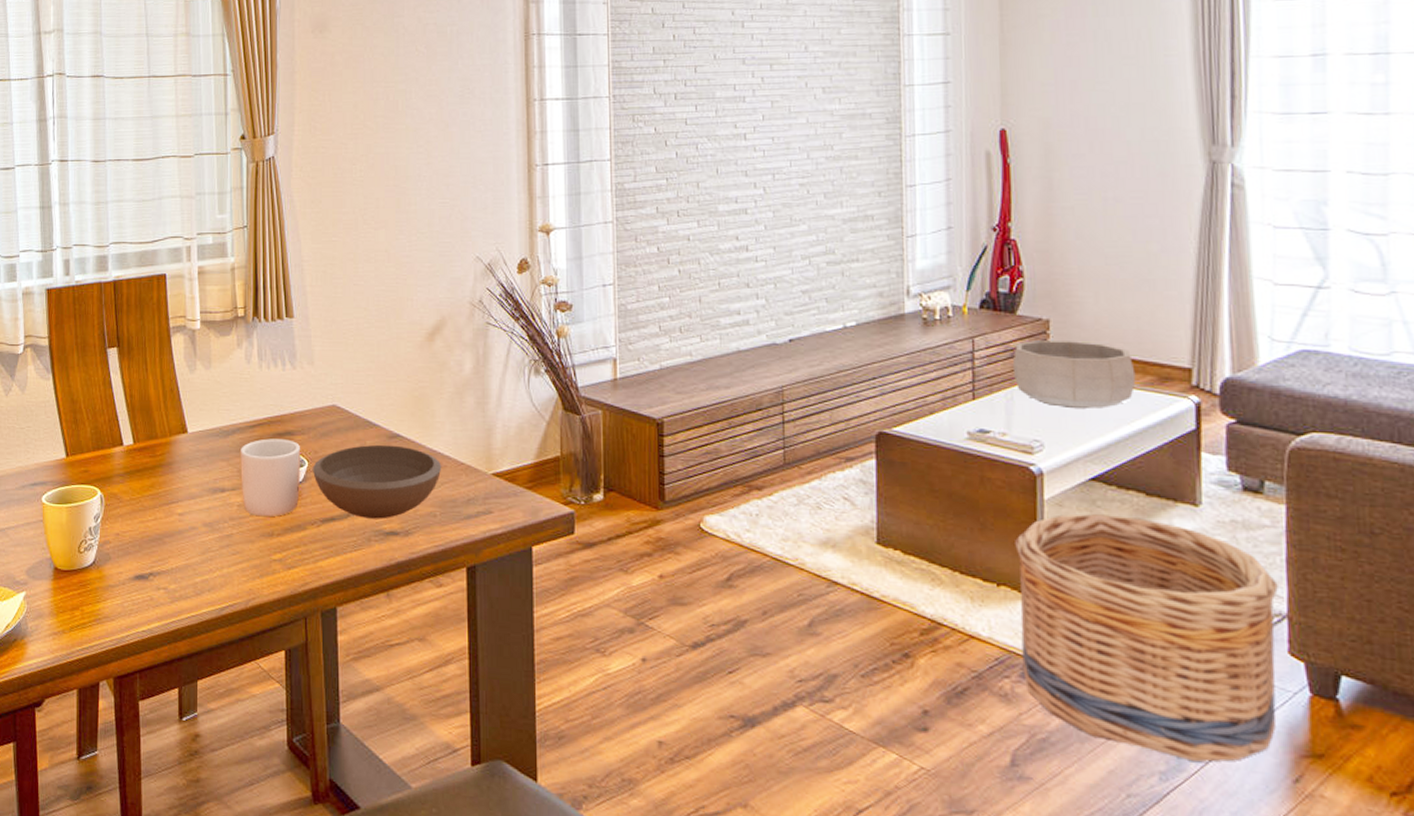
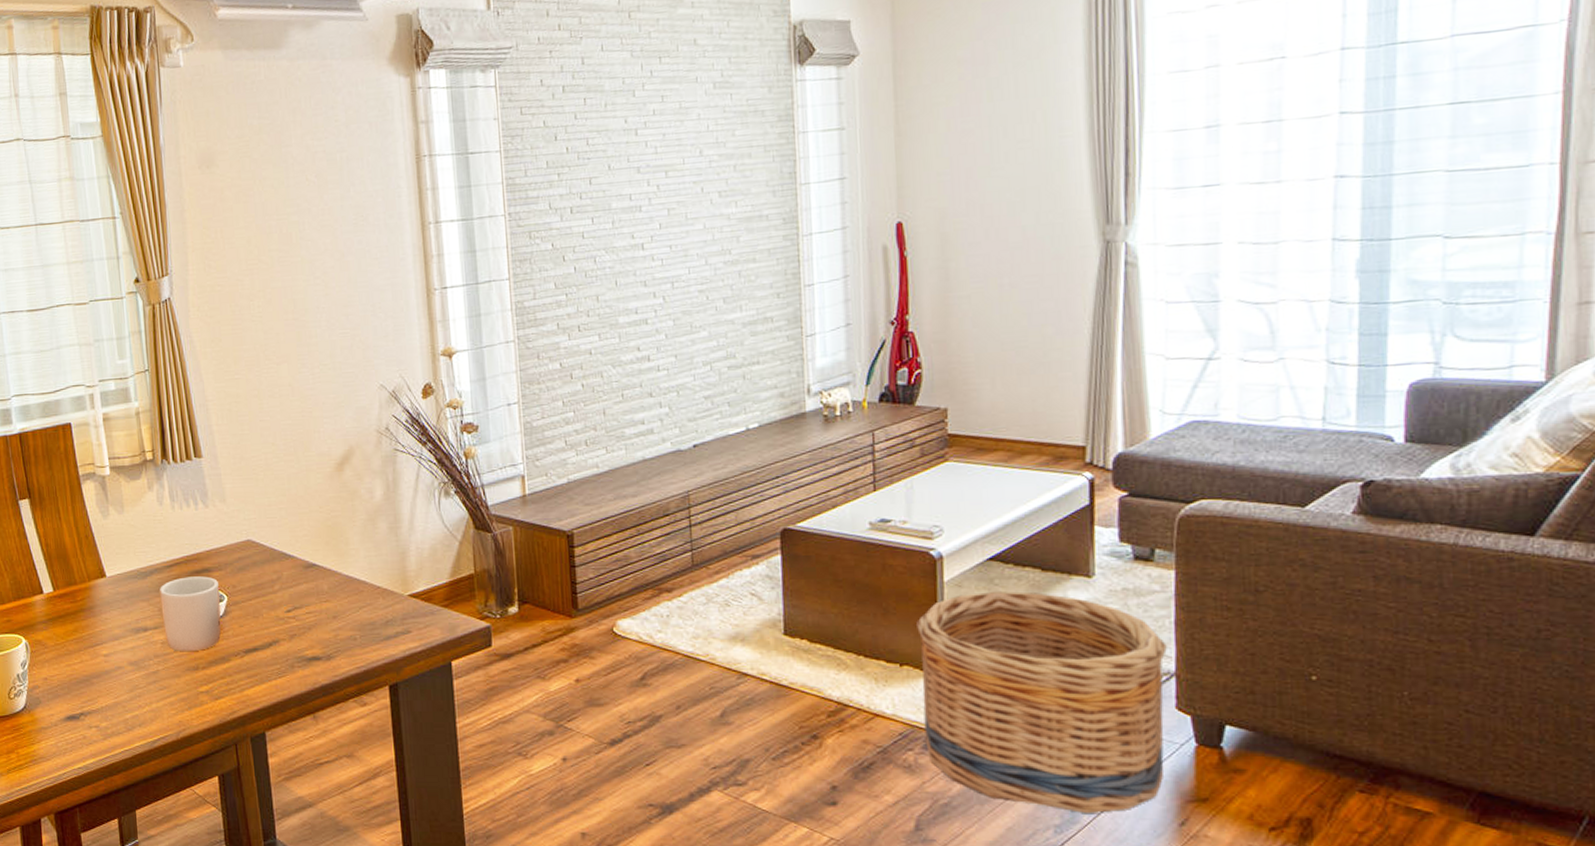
bowl: present [313,444,442,519] -> none [232,574,359,646]
decorative bowl: present [1012,340,1136,409] -> none [911,427,1032,492]

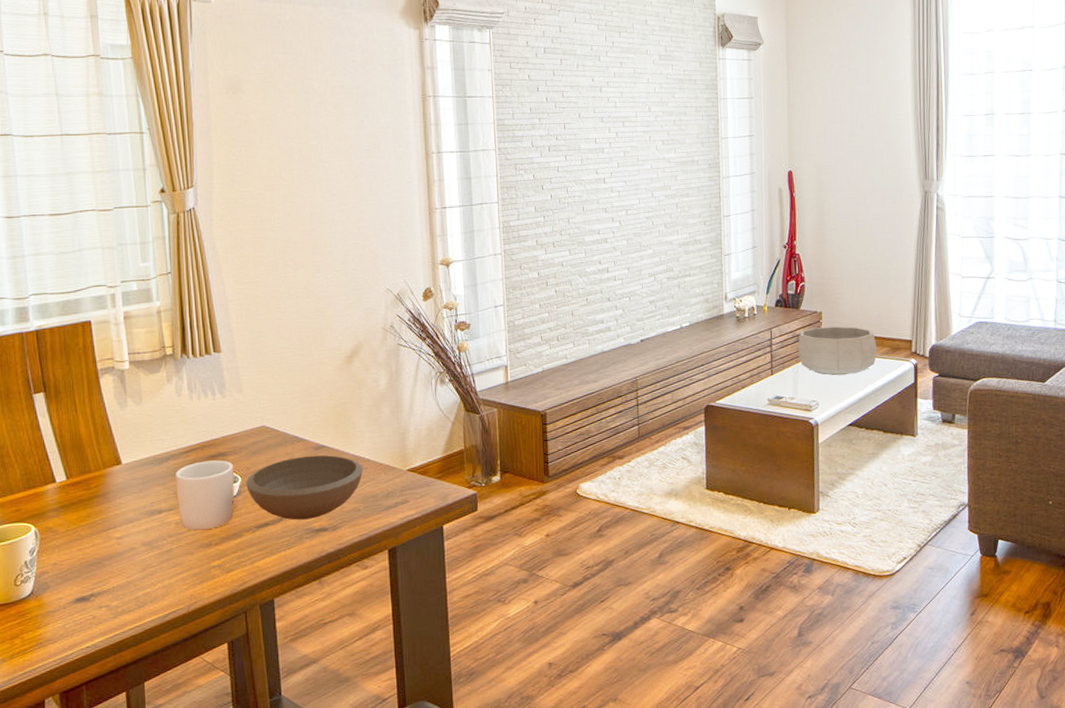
bowl: none [232,574,359,646] -> present [246,455,364,520]
decorative bowl: none [911,427,1032,492] -> present [797,326,878,375]
basket: present [916,592,1167,814] -> none [800,449,963,613]

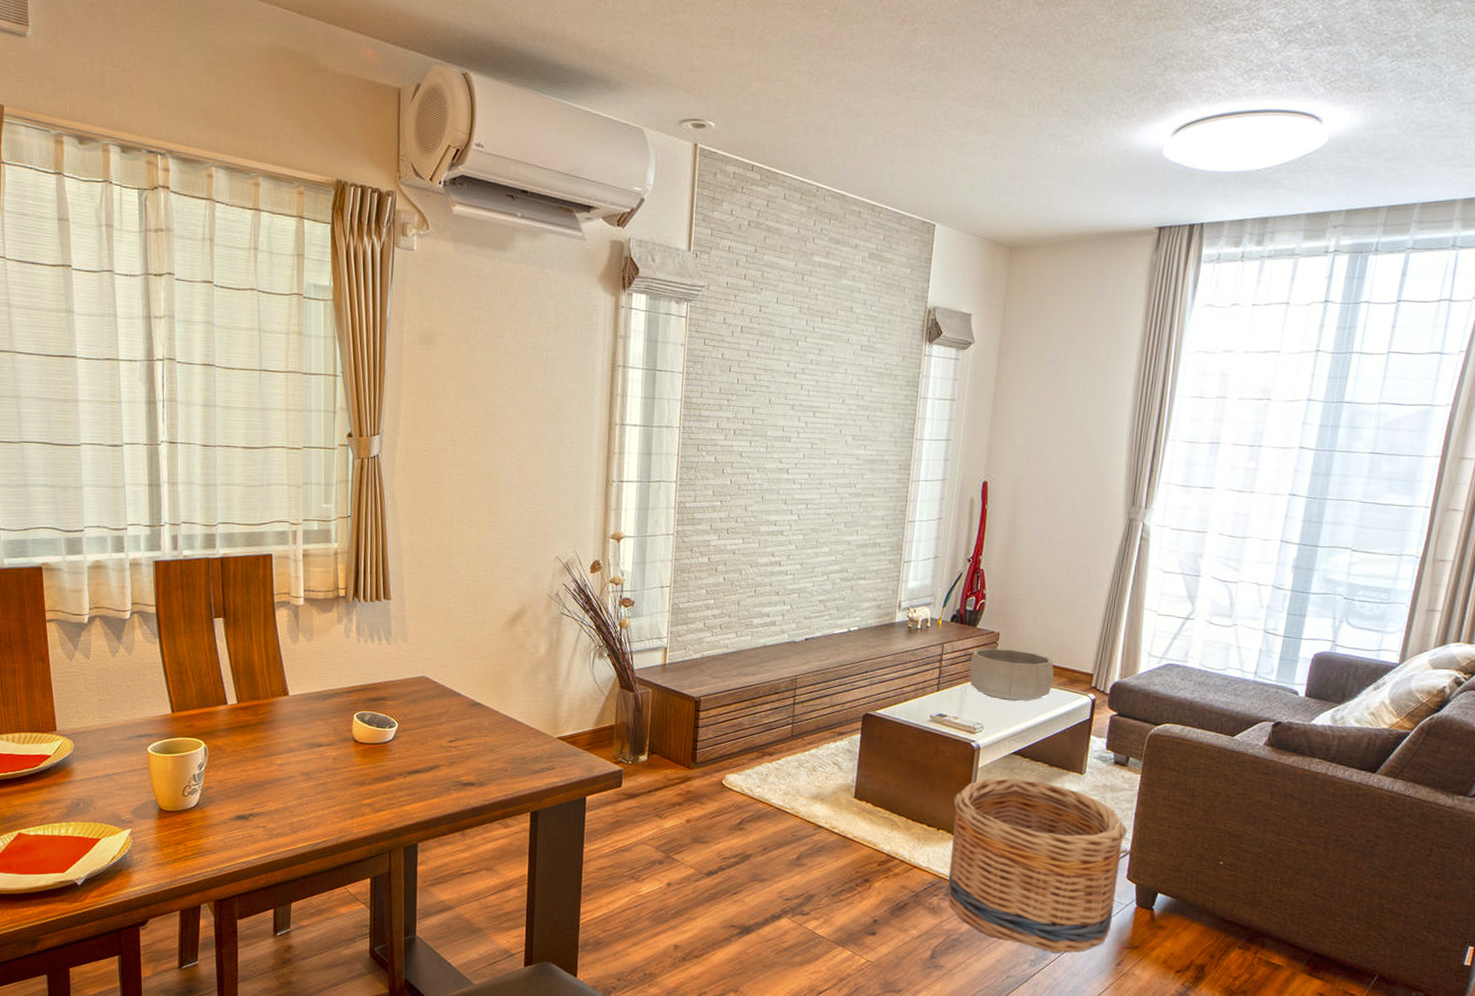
mug: present [176,460,235,531] -> none [336,702,392,769]
bowl: present [246,455,364,520] -> none [402,710,515,773]
basket: none [800,449,963,613] -> present [947,778,1127,953]

